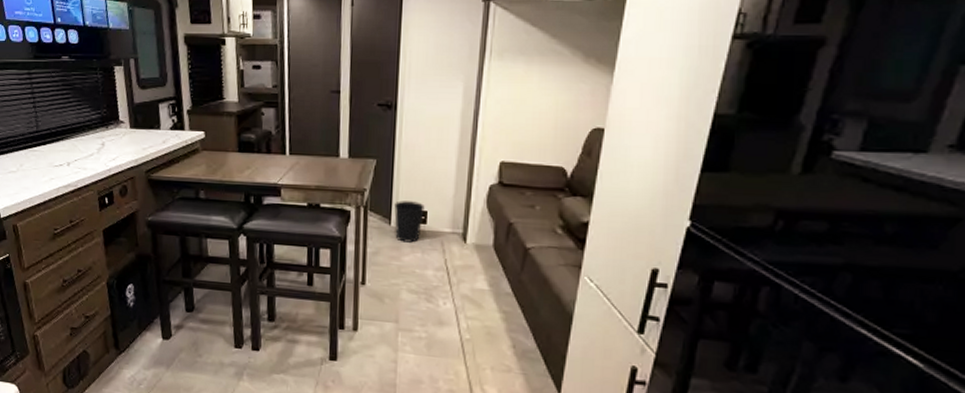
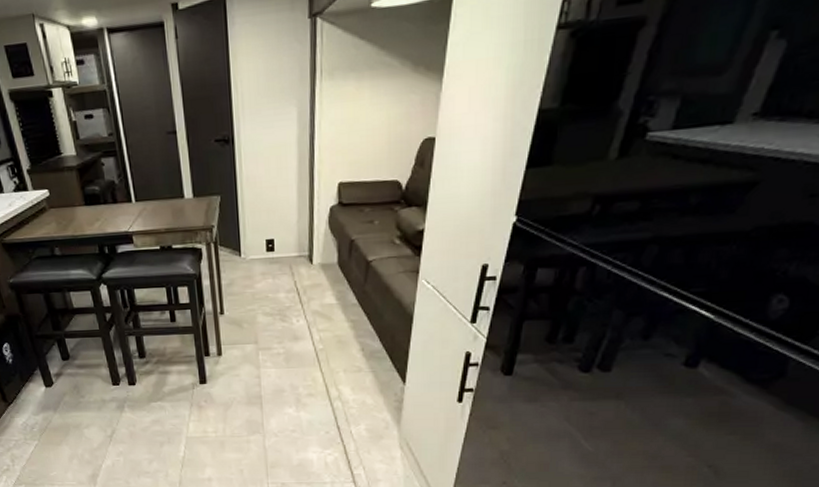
wastebasket: present [394,201,425,243] -> none [243,231,271,271]

